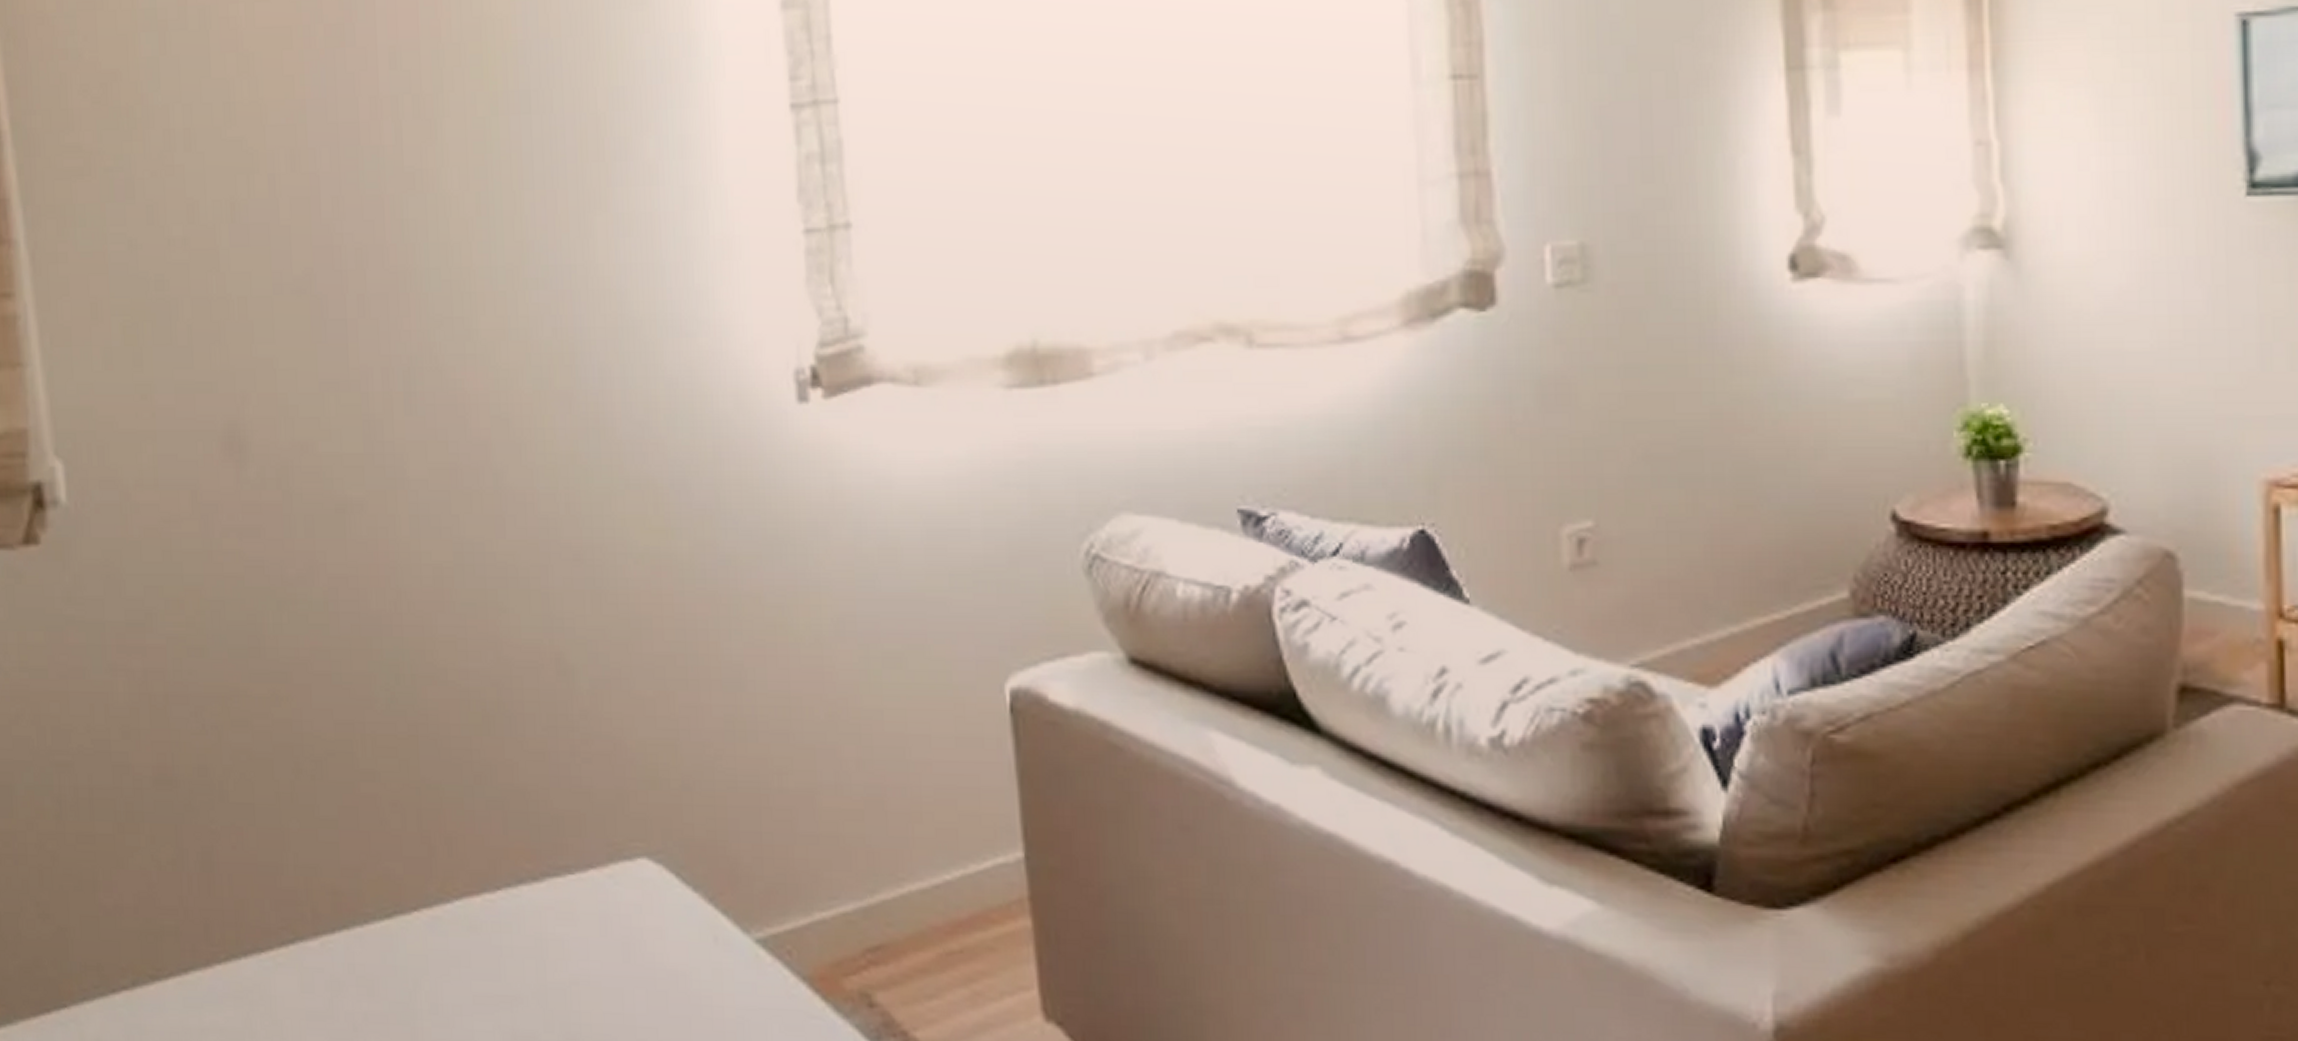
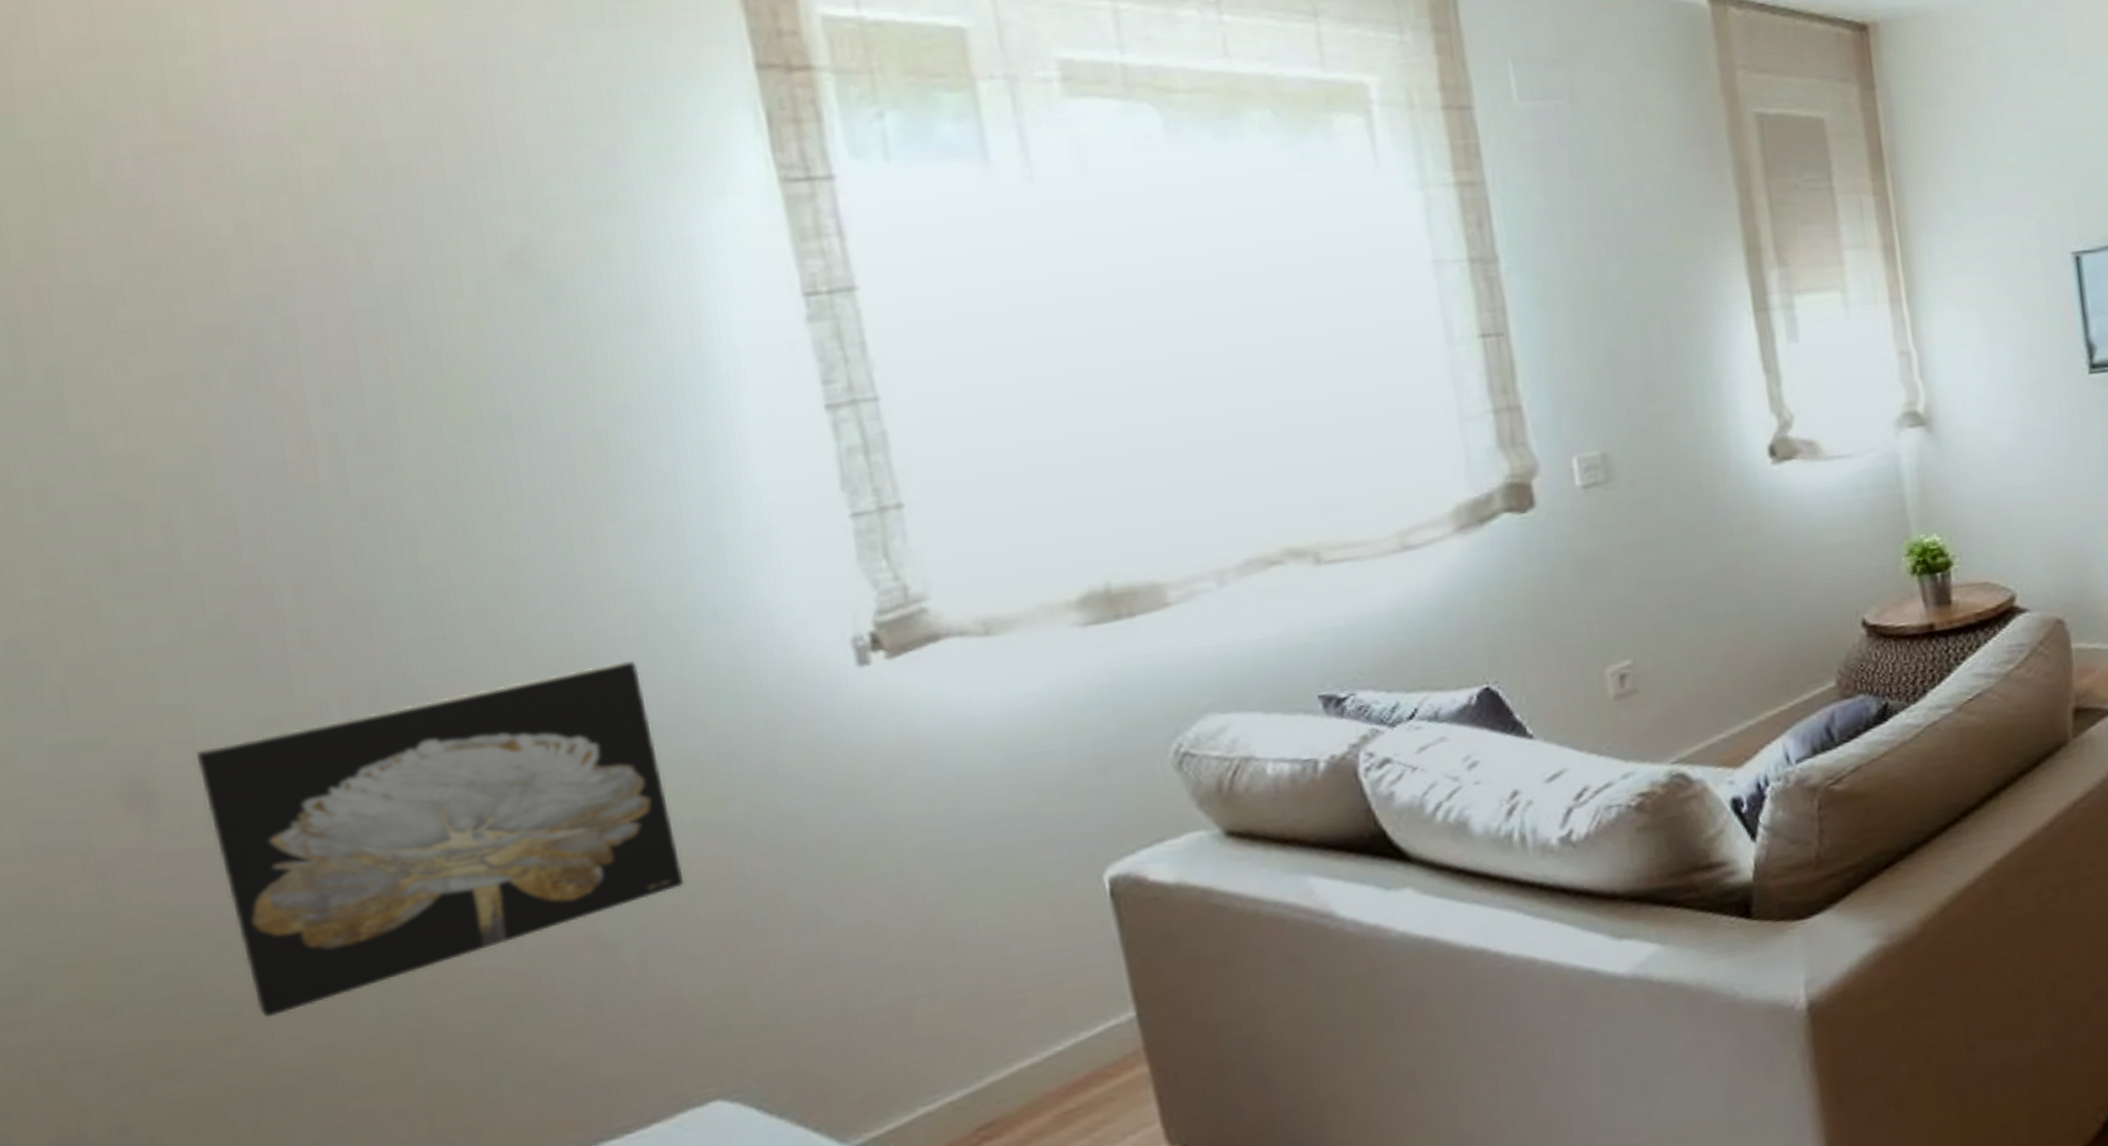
wall art: none [276,366,634,684] -> present [197,660,685,1018]

